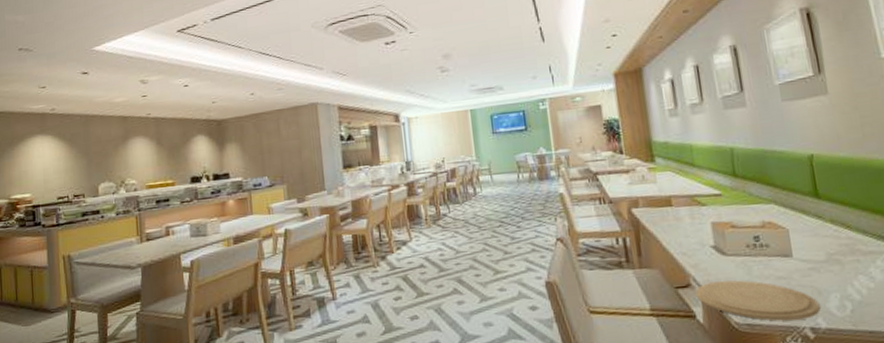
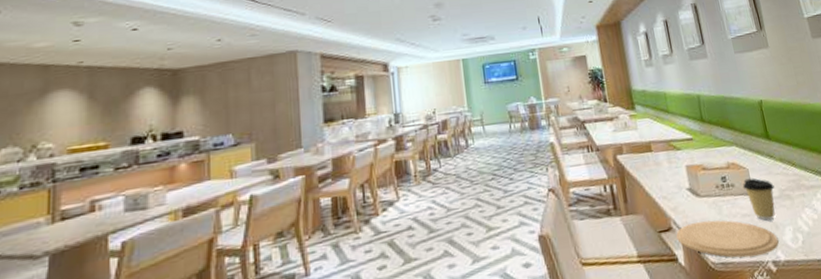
coffee cup: none [779,239,821,285] -> present [742,177,776,221]

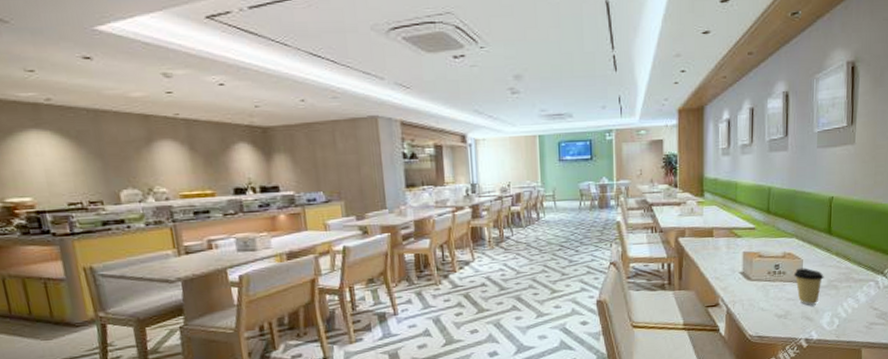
plate: present [676,220,779,258] -> none [722,301,815,334]

